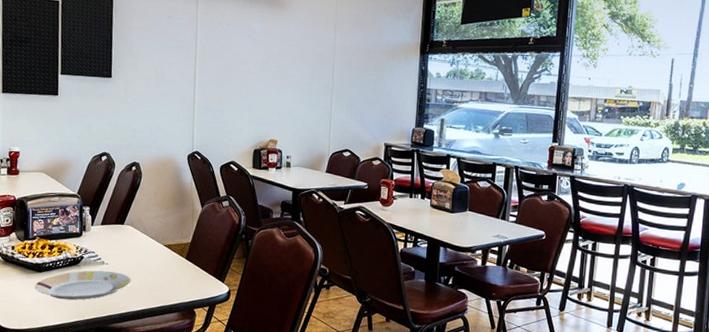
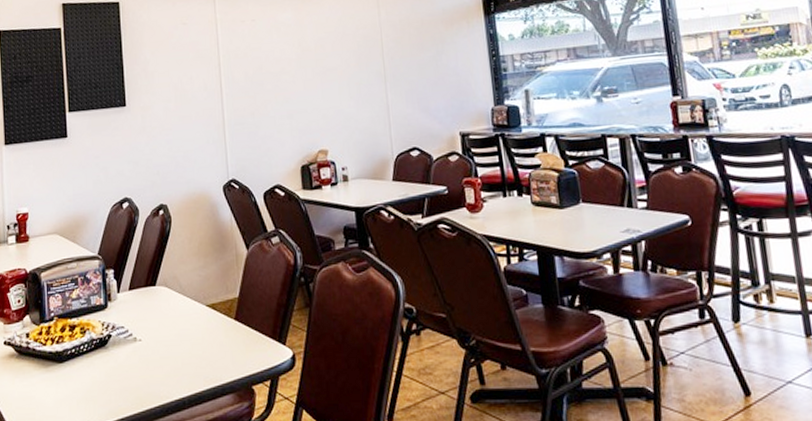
plate: present [34,270,132,300] -> none [56,349,172,396]

